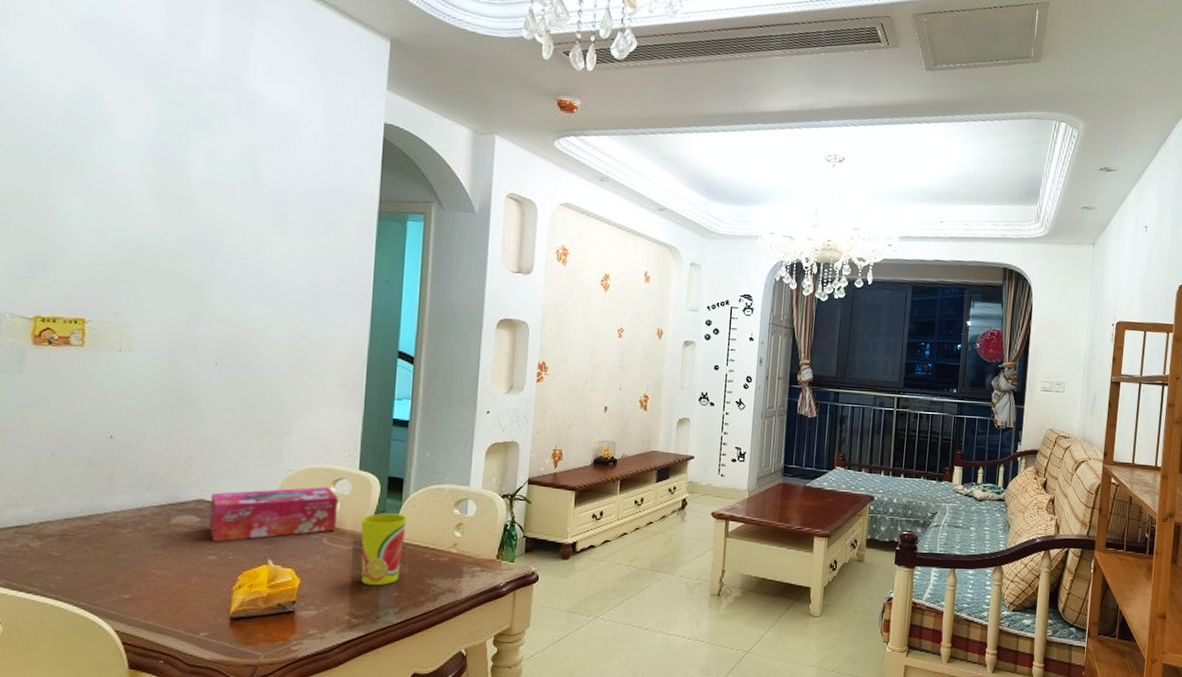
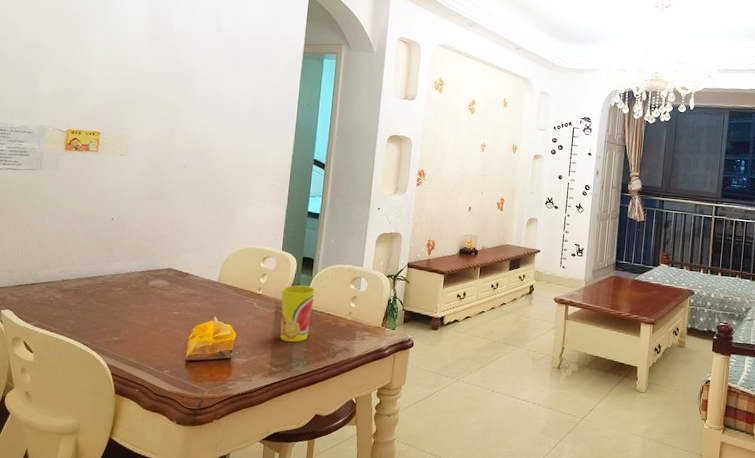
tissue box: present [208,486,338,542] -> none [174,262,266,301]

